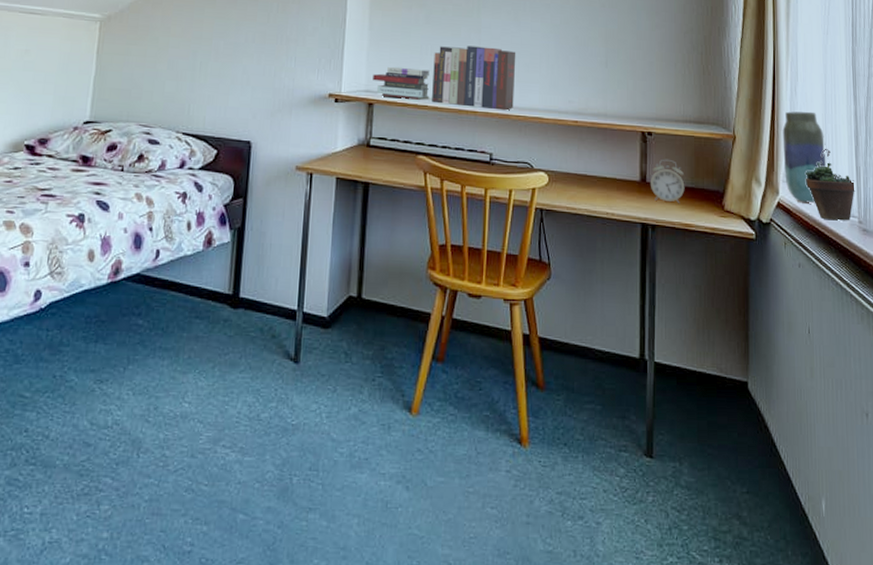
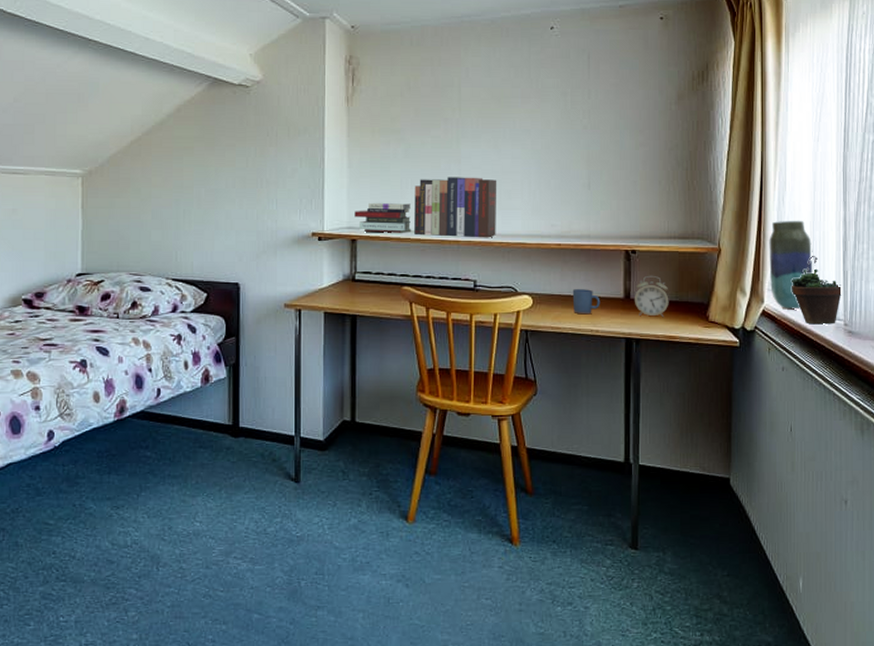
mug: none [588,169,617,196] -> present [572,289,601,315]

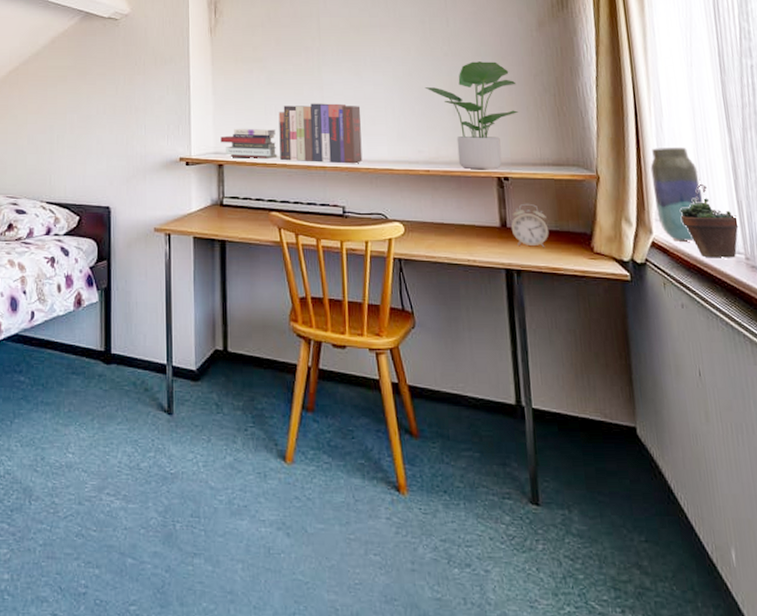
potted plant: none [562,135,651,243] -> present [425,61,518,170]
mug: present [572,289,601,315] -> none [445,217,476,243]

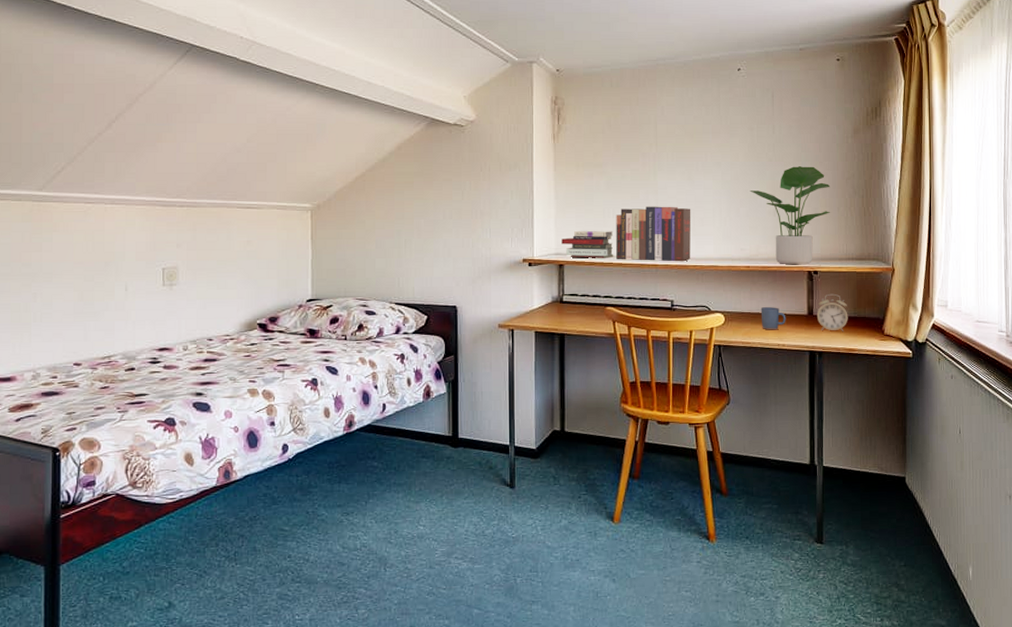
mug: none [445,217,476,243] -> present [760,307,786,330]
vase: present [650,147,706,242] -> none [937,241,980,323]
succulent plant: present [679,185,739,258] -> none [958,274,1004,336]

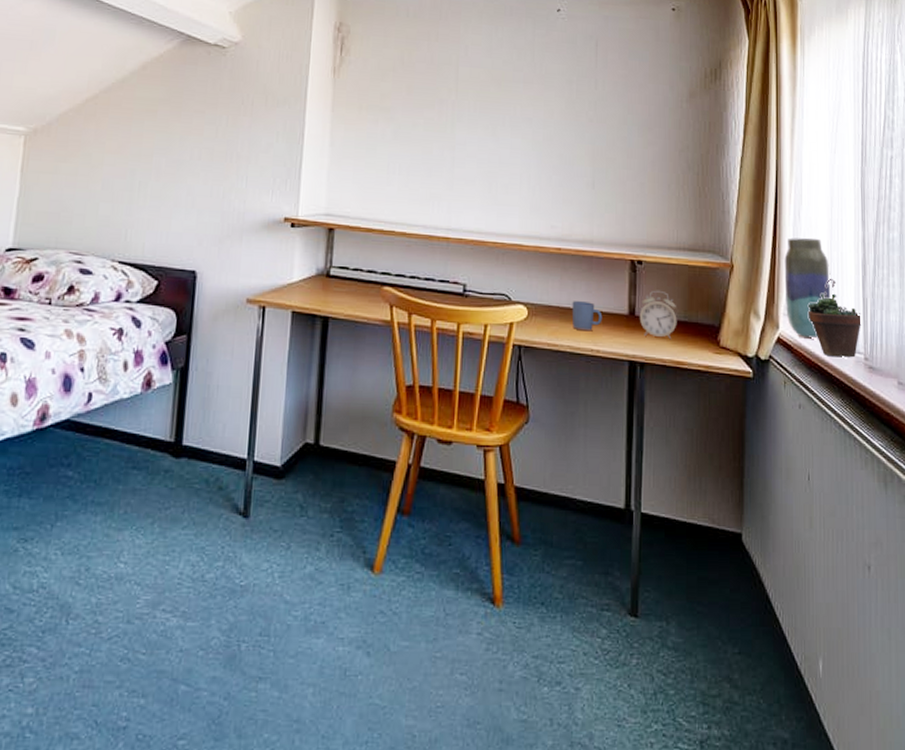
books: present [561,230,614,259] -> none [334,187,397,226]
books: present [616,206,691,262] -> none [400,164,494,237]
potted plant: present [750,166,831,265] -> none [565,130,661,252]
vase: none [937,241,980,323] -> present [784,237,834,339]
succulent plant: none [958,274,1004,336] -> present [807,279,861,358]

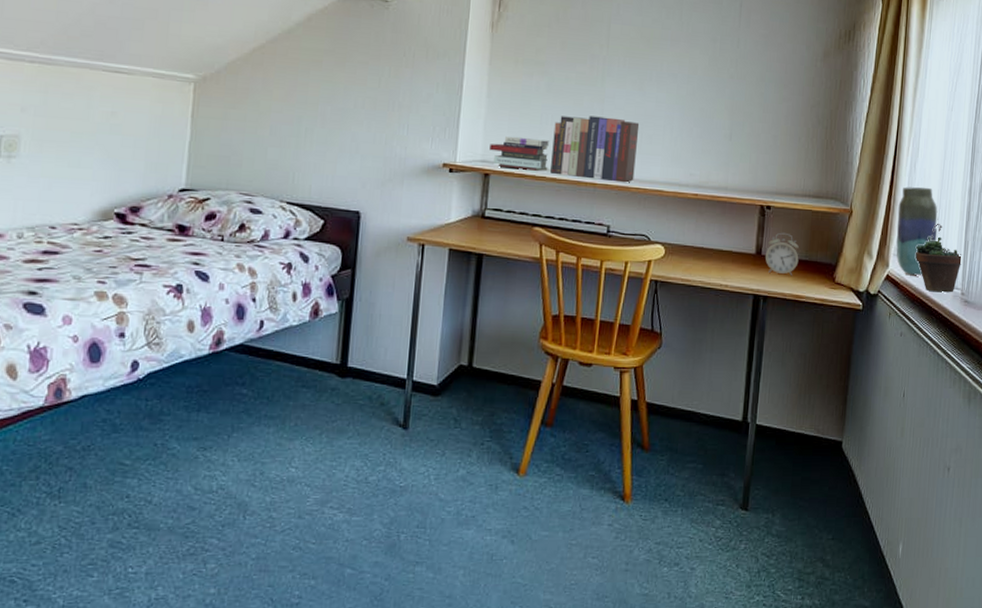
books: none [334,187,397,226] -> present [489,136,549,172]
books: none [400,164,494,237] -> present [550,116,640,183]
mug: present [572,301,603,331] -> none [705,241,732,269]

